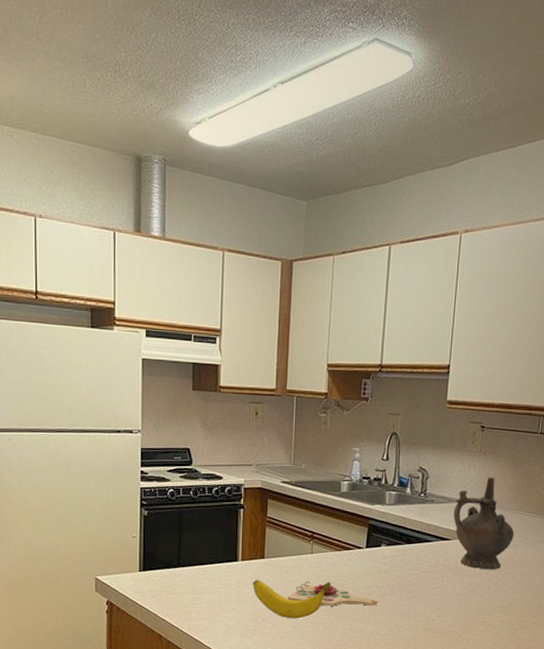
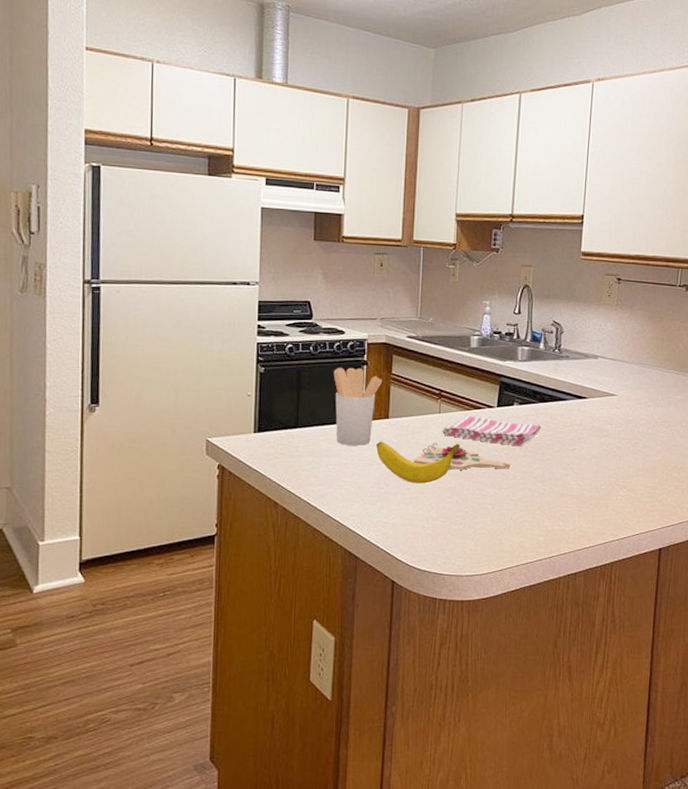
utensil holder: none [212,510,259,584] -> present [333,367,383,446]
dish towel: none [314,557,408,585] -> present [442,416,542,447]
ceremonial vessel: present [453,477,515,570] -> none [590,331,655,430]

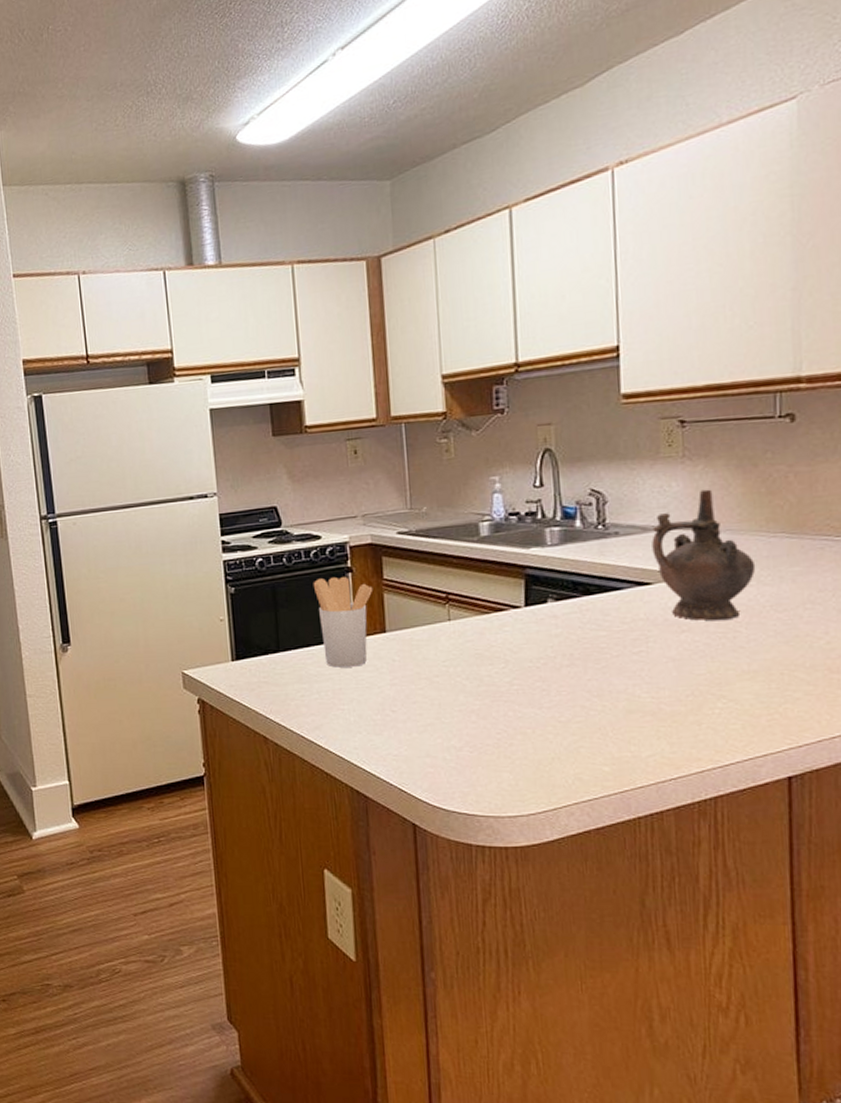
banana: present [376,441,461,484] -> none [374,655,482,708]
cutting board: present [414,442,511,470] -> none [423,656,552,688]
dish towel: present [442,416,542,447] -> none [455,620,590,654]
ceremonial vessel: none [590,331,655,430] -> present [652,489,756,621]

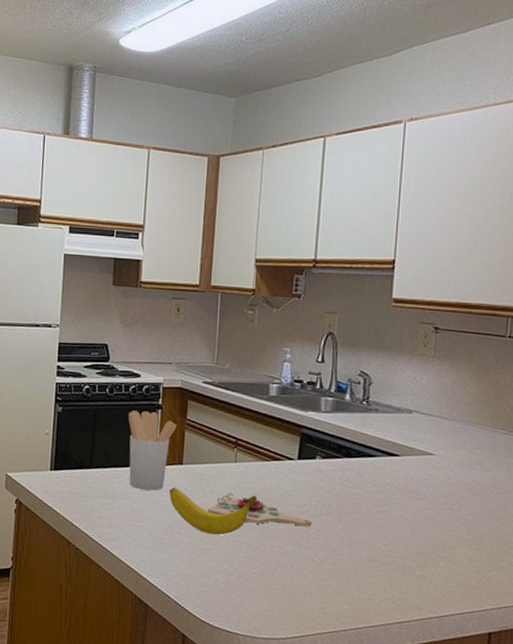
banana: none [374,655,482,708] -> present [169,487,258,535]
cutting board: none [423,656,552,688] -> present [208,492,312,527]
ceremonial vessel: present [652,489,756,621] -> none [403,385,481,495]

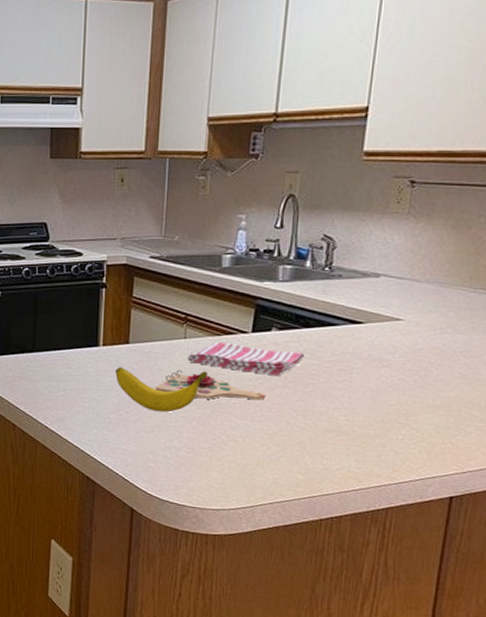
utensil holder: present [128,410,177,491] -> none [70,290,123,371]
dish towel: none [238,467,348,504] -> present [187,342,305,376]

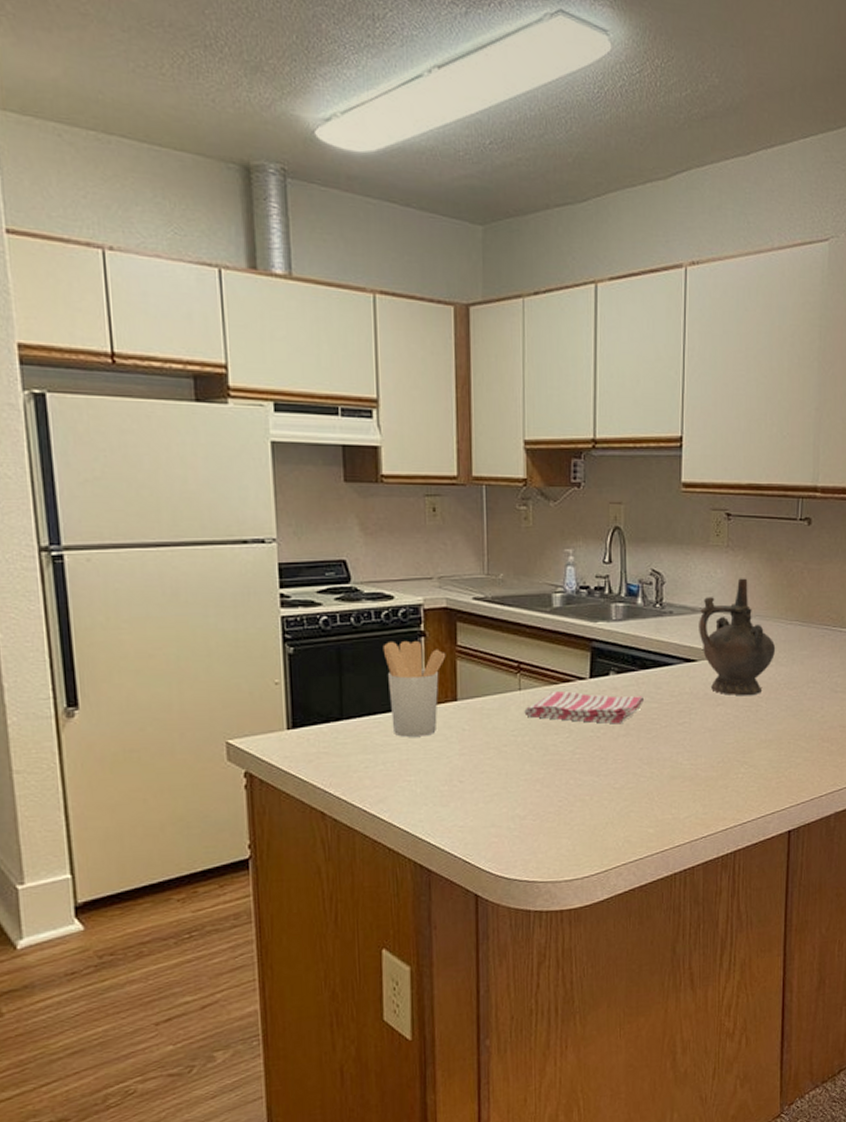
utensil holder: none [70,290,123,371] -> present [382,640,446,737]
banana: present [115,367,209,412] -> none [444,725,548,777]
cutting board: present [156,369,266,401] -> none [492,726,610,757]
ceremonial vessel: none [368,245,455,361] -> present [699,578,776,696]

